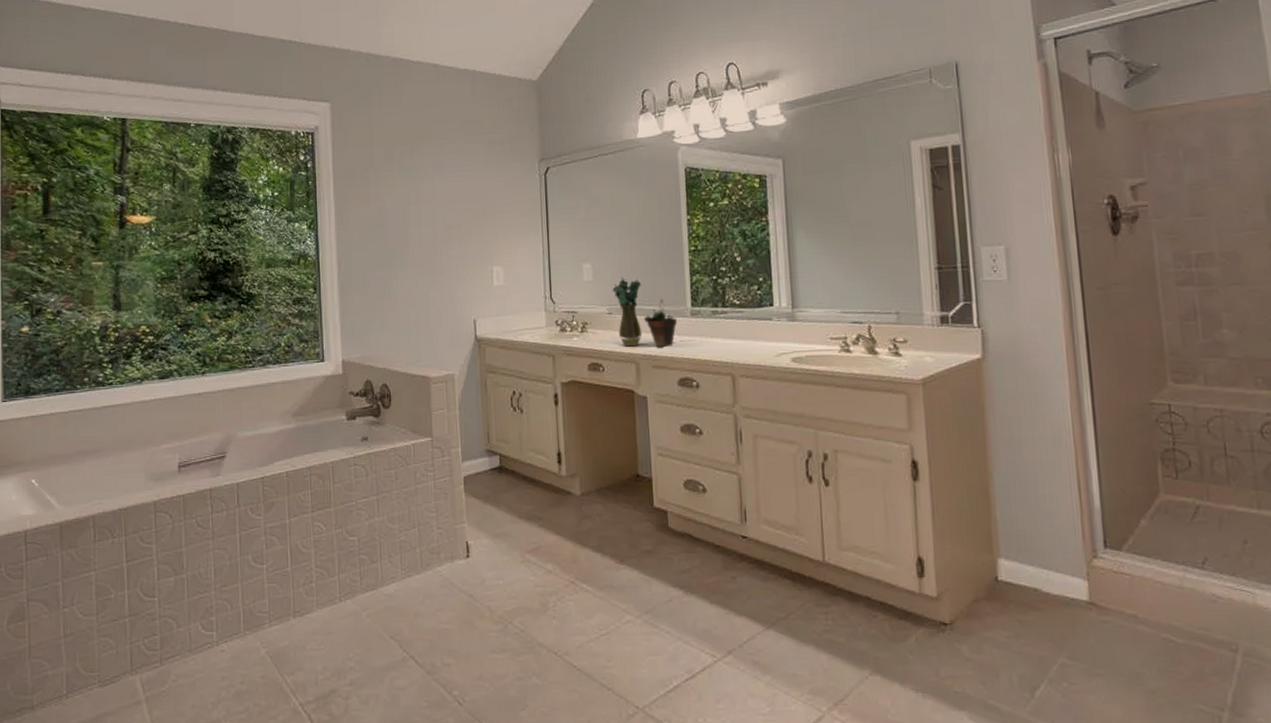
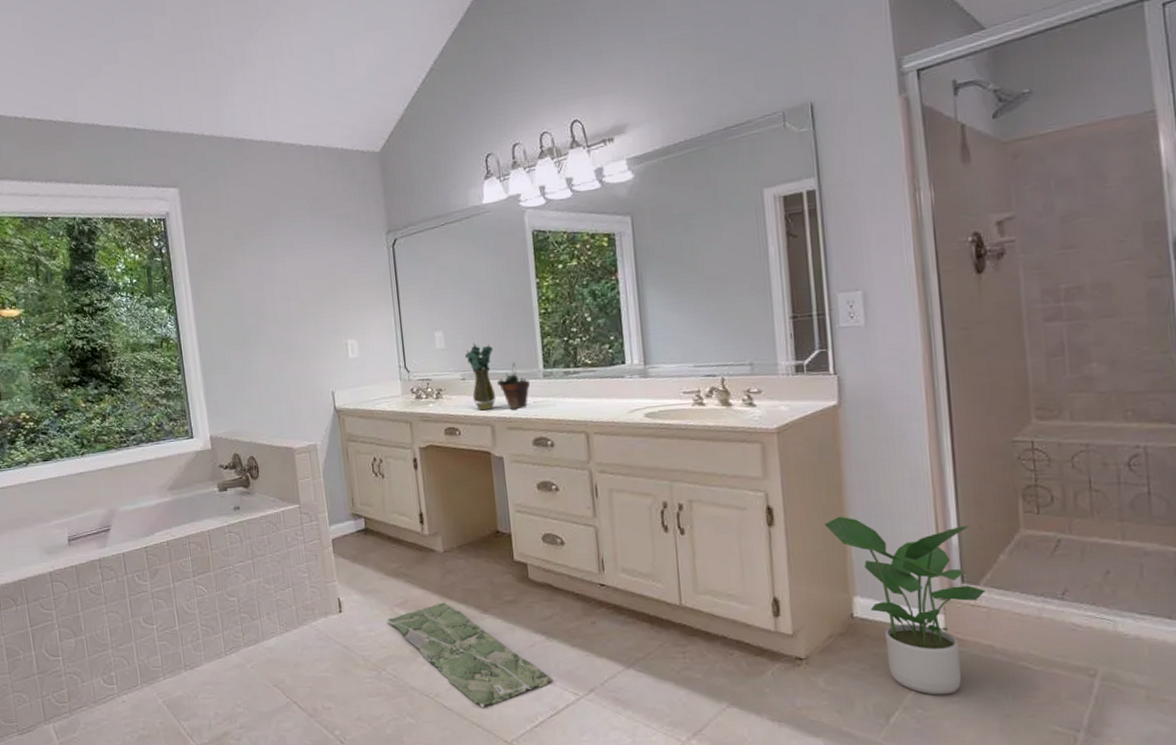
bath mat: none [517,550,689,668] -> present [387,602,552,707]
potted plant: none [968,473,1128,667] -> present [824,516,986,695]

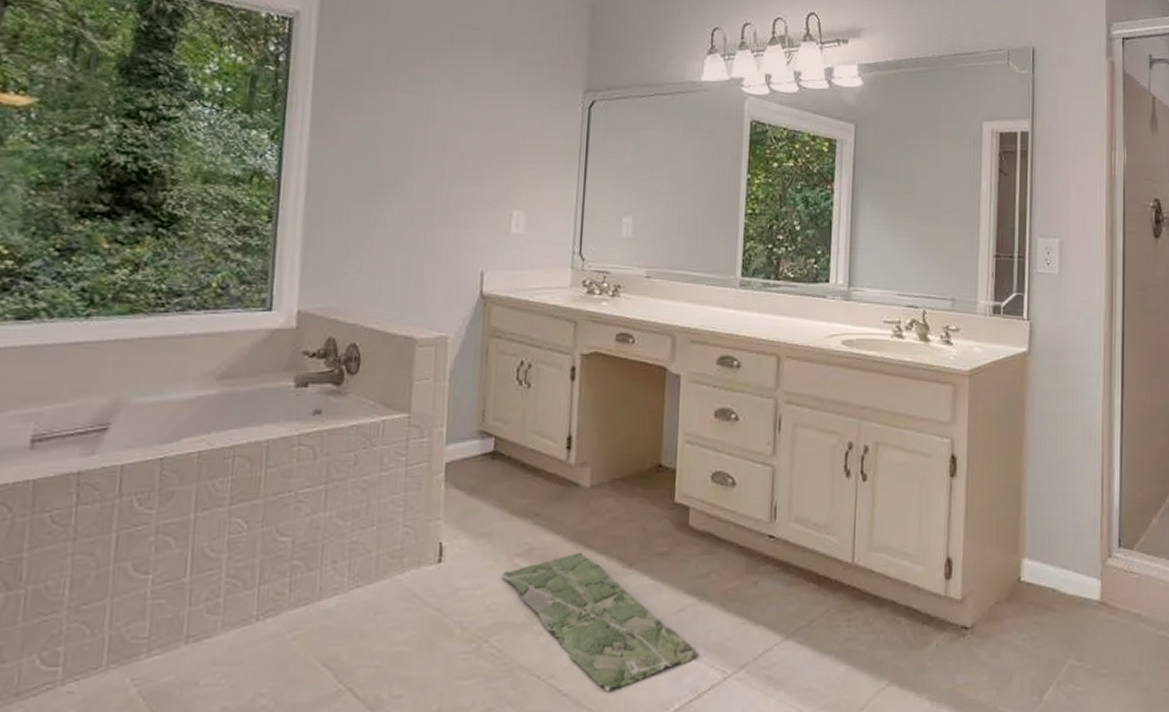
vase: present [464,342,496,411] -> none [653,236,688,317]
succulent plant: present [497,362,530,409] -> none [687,264,723,320]
potted plant: present [824,516,986,695] -> none [1003,470,1138,668]

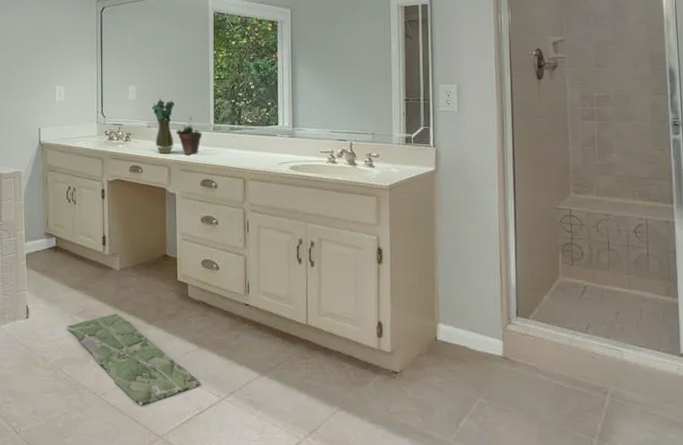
vase: none [653,236,688,317] -> present [151,97,175,154]
succulent plant: none [687,264,723,320] -> present [176,116,202,155]

